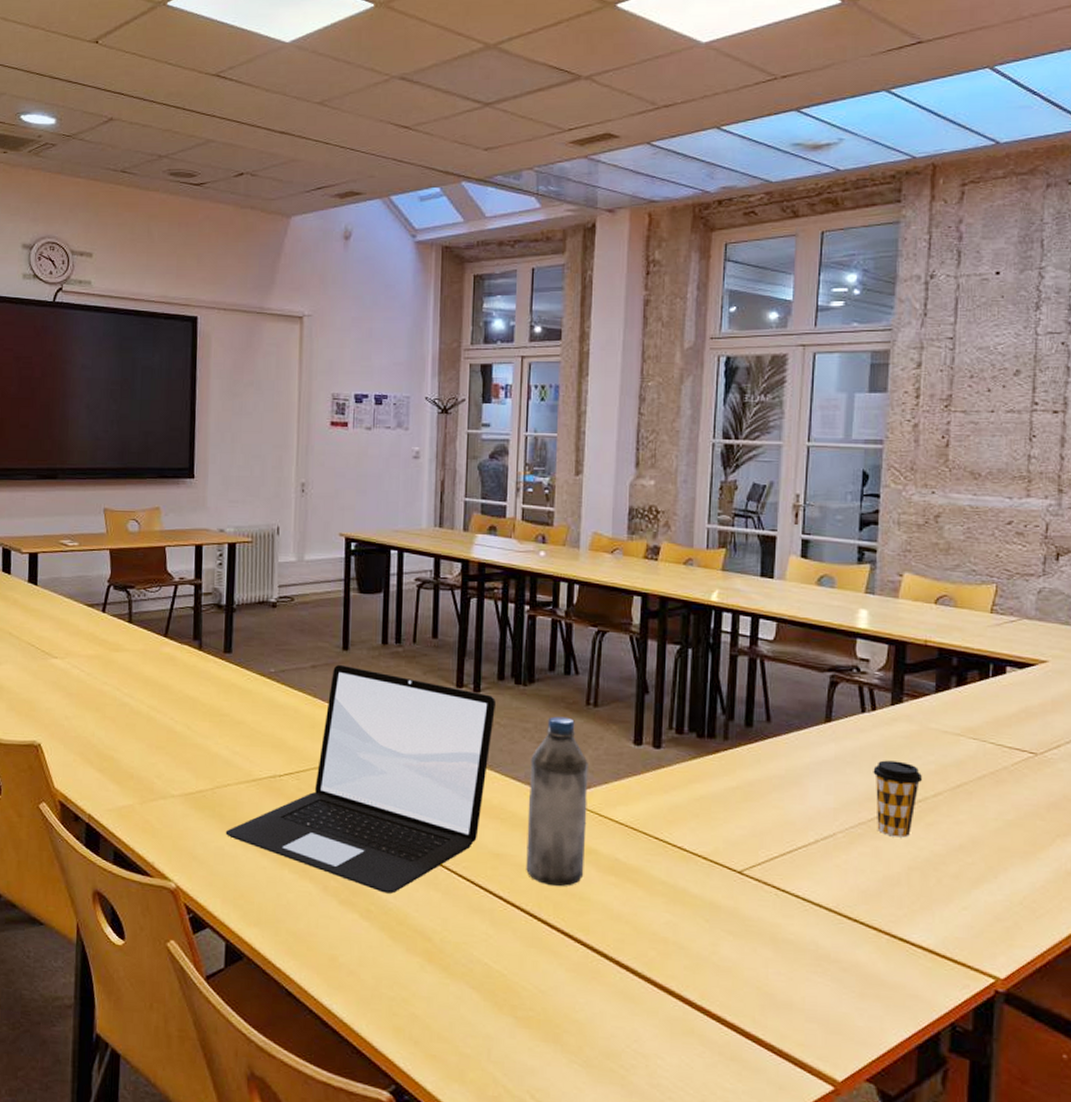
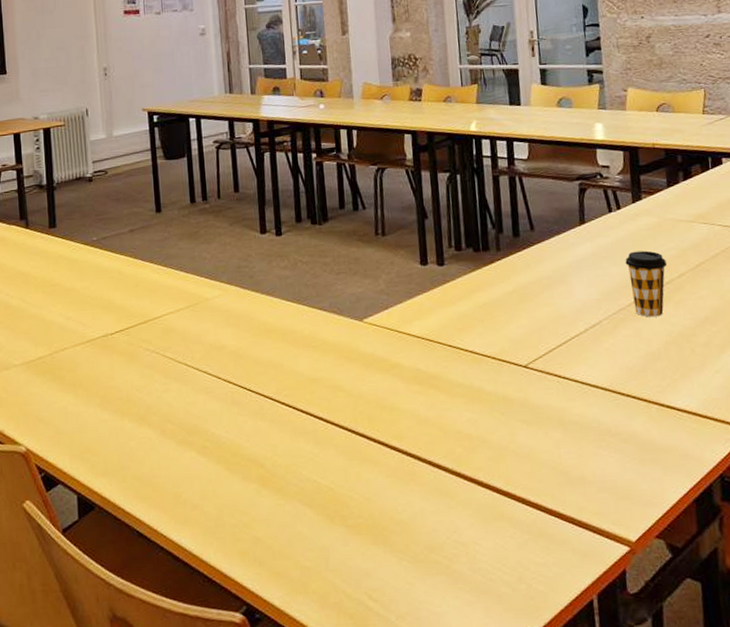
laptop: present [225,664,495,894] -> none [67,225,297,429]
water bottle: present [526,716,588,886] -> none [333,248,391,401]

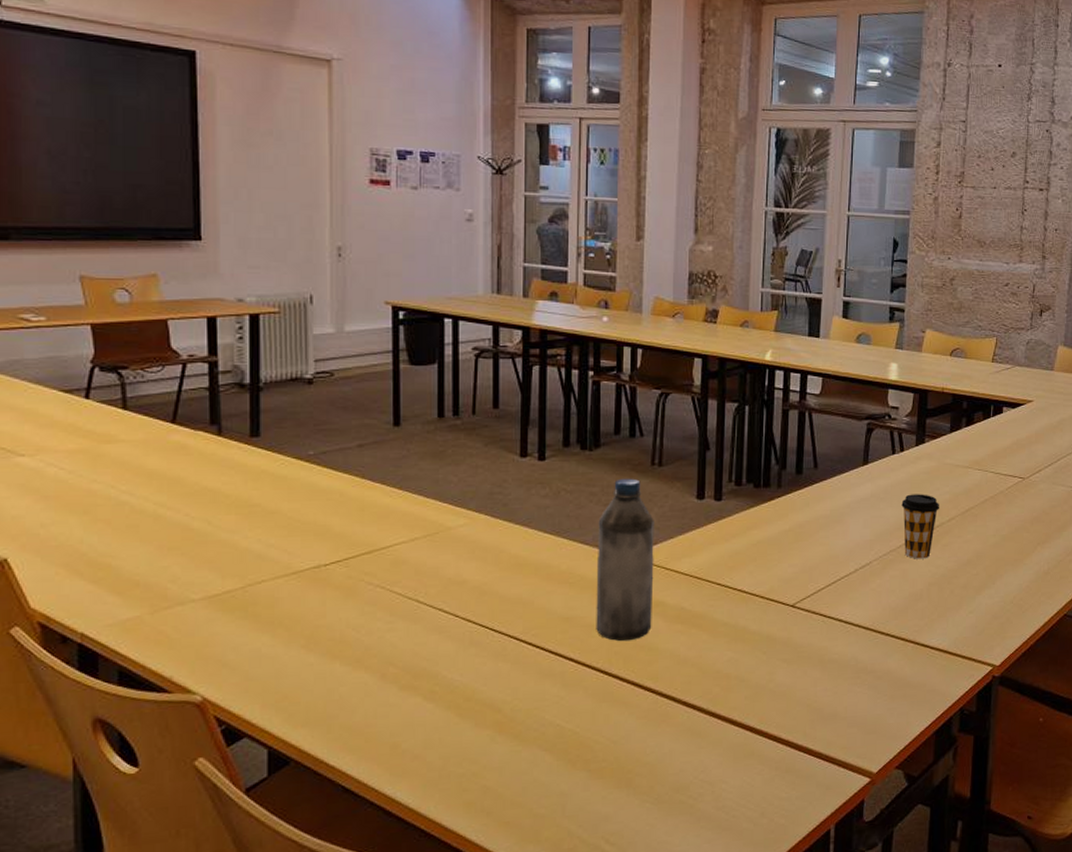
water bottle: none [333,248,391,401] -> present [596,478,654,641]

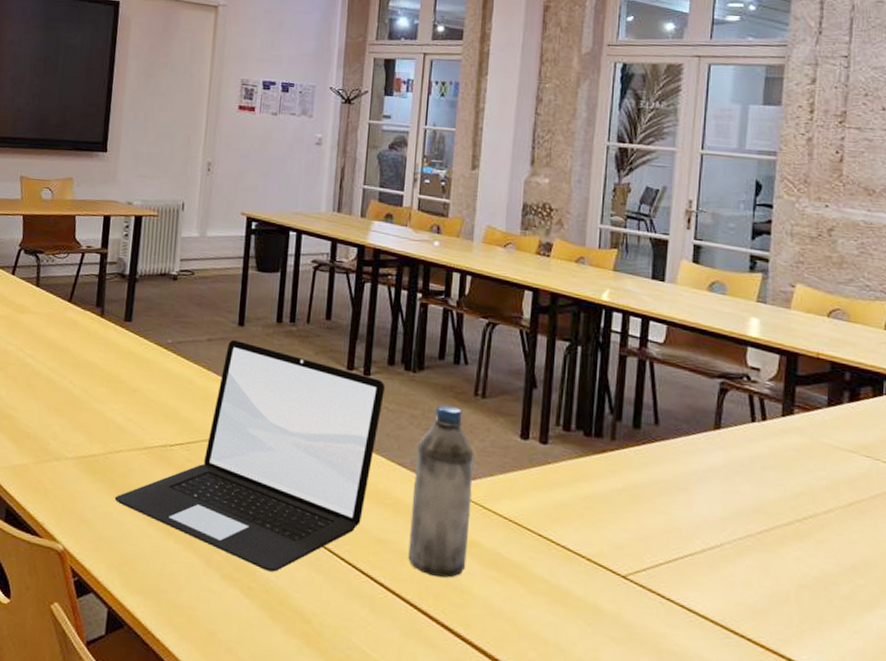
laptop: none [262,441,561,672] -> present [114,339,385,572]
coffee cup: present [901,494,939,559] -> none [762,472,813,554]

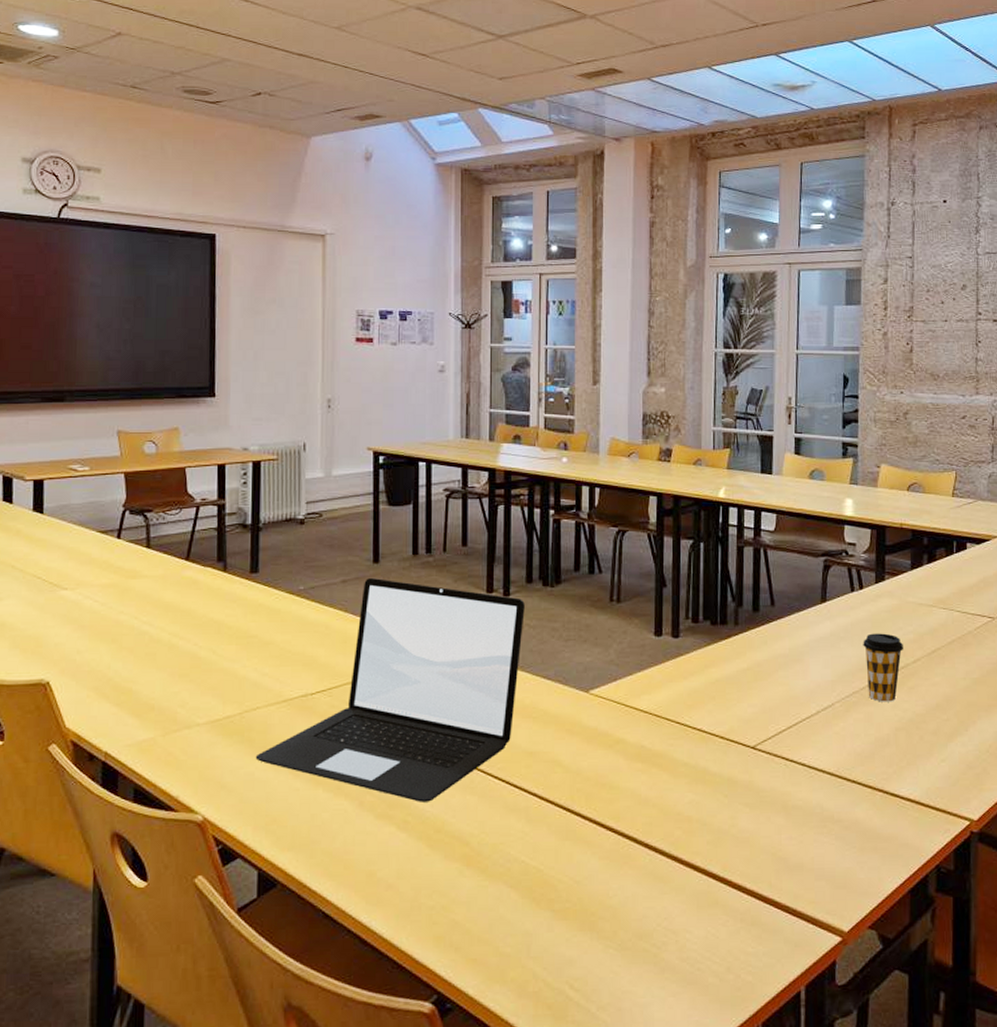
water bottle: present [408,404,474,578] -> none [558,614,614,777]
coffee cup: none [762,472,813,554] -> present [863,633,903,702]

